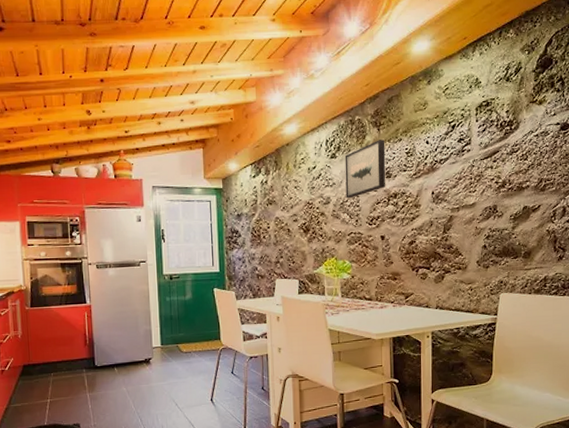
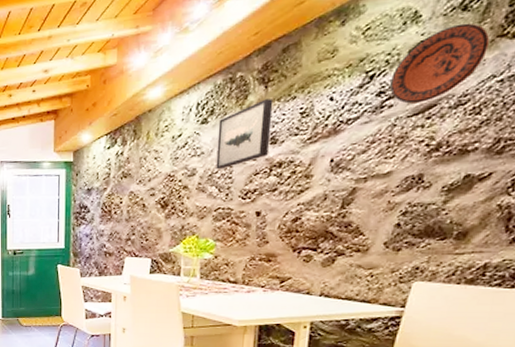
decorative plate: none [467,90,526,149] -> present [390,23,490,104]

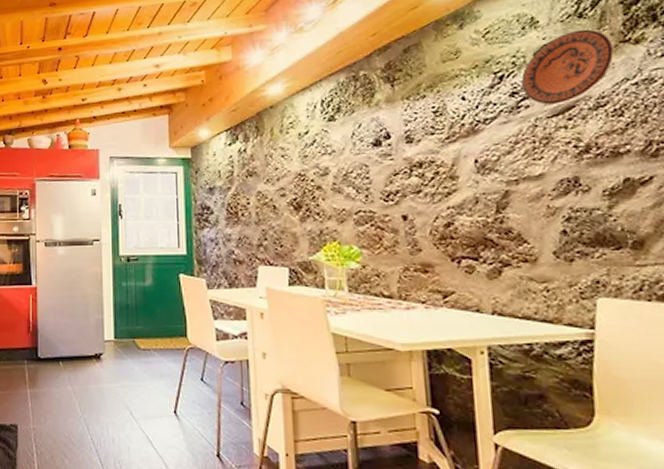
wall art: present [216,99,274,170] -> none [347,97,405,169]

